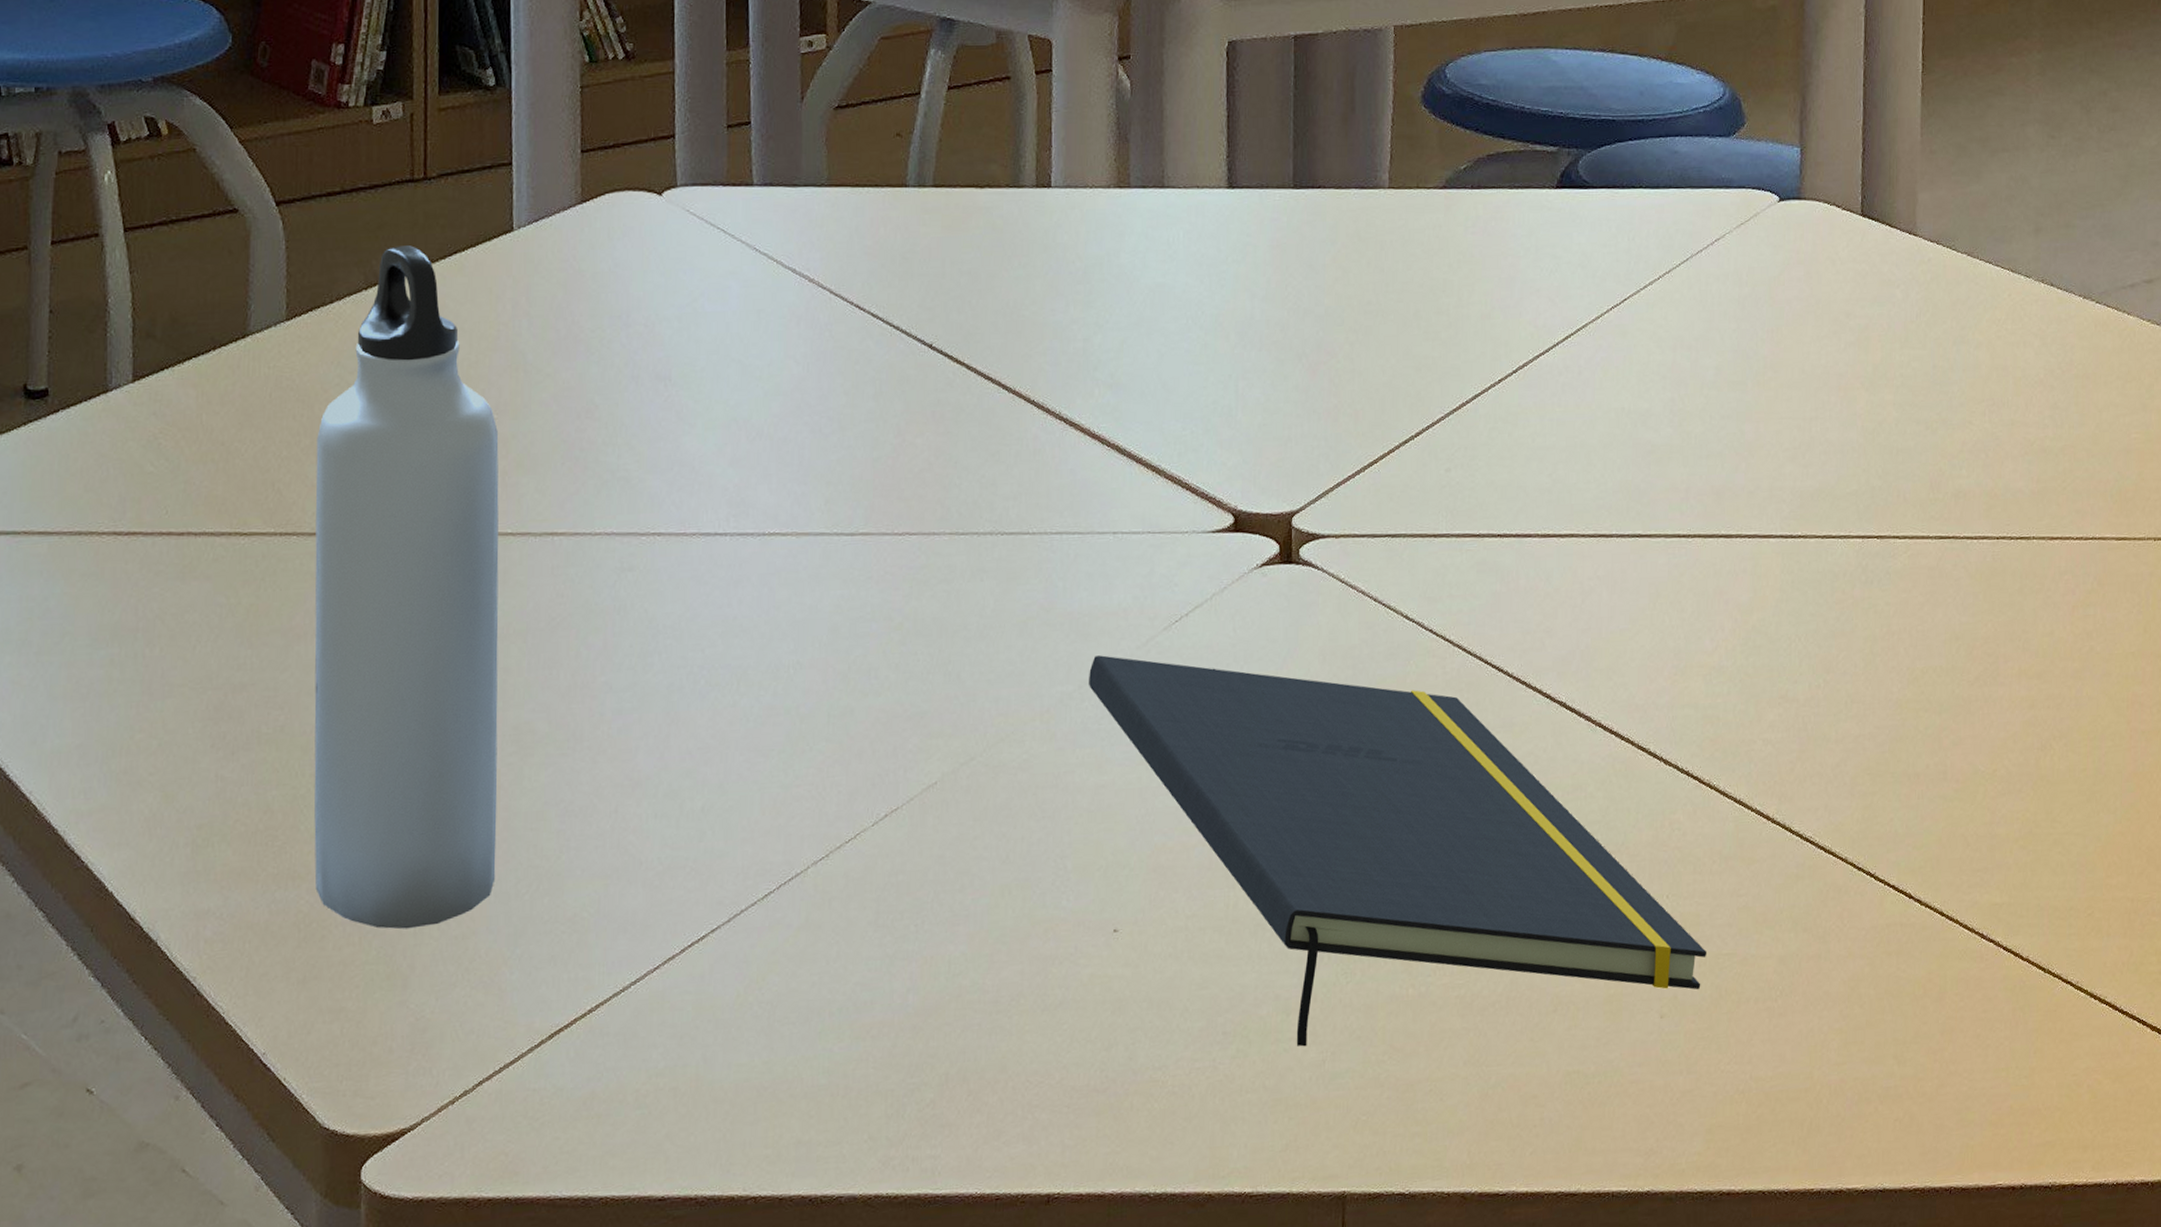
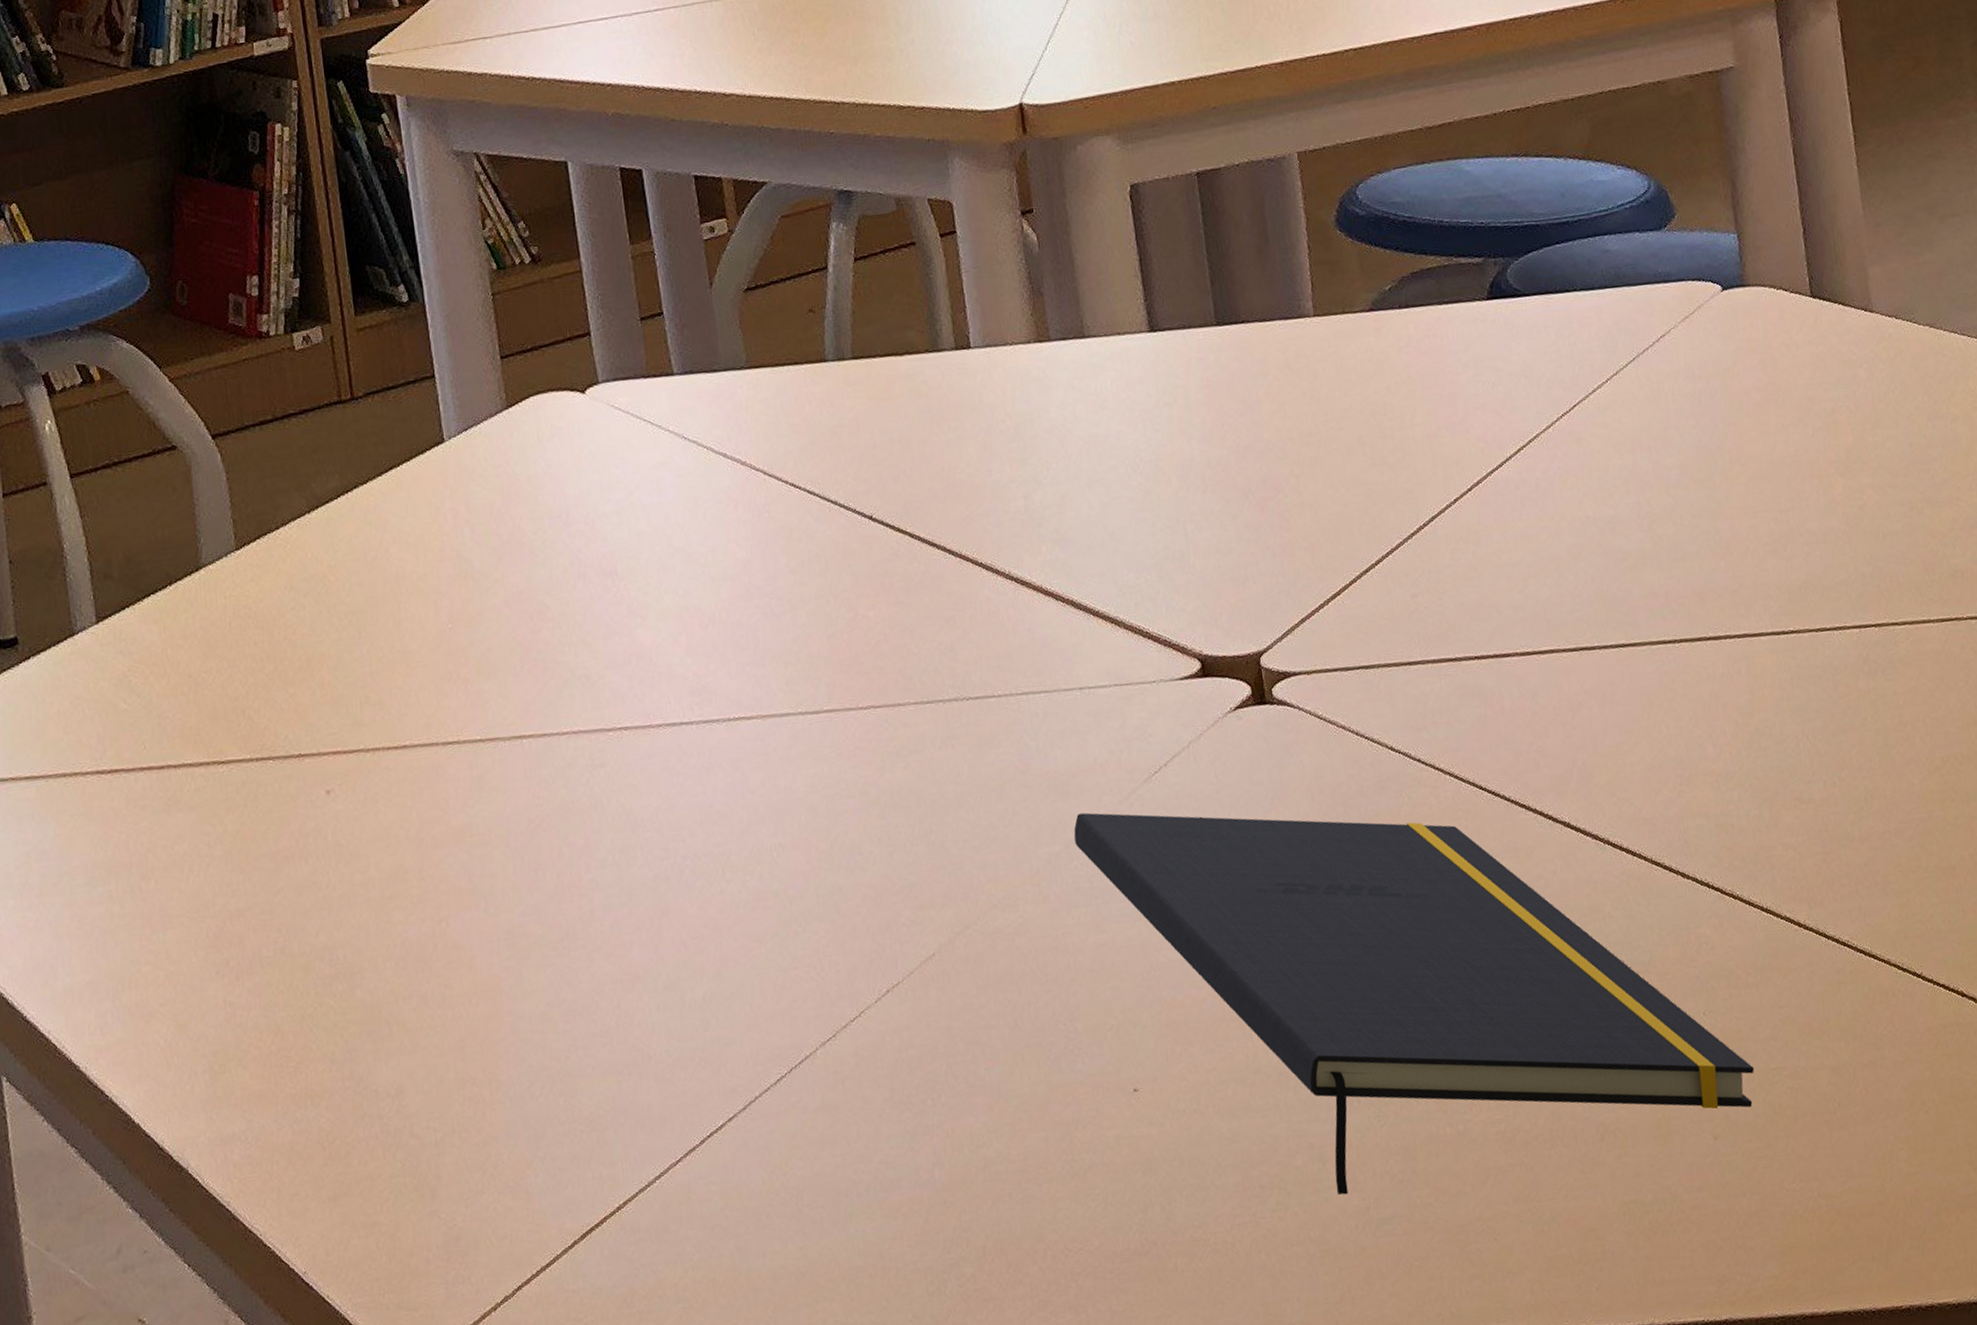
water bottle: present [314,245,499,929] -> none [279,466,509,1141]

